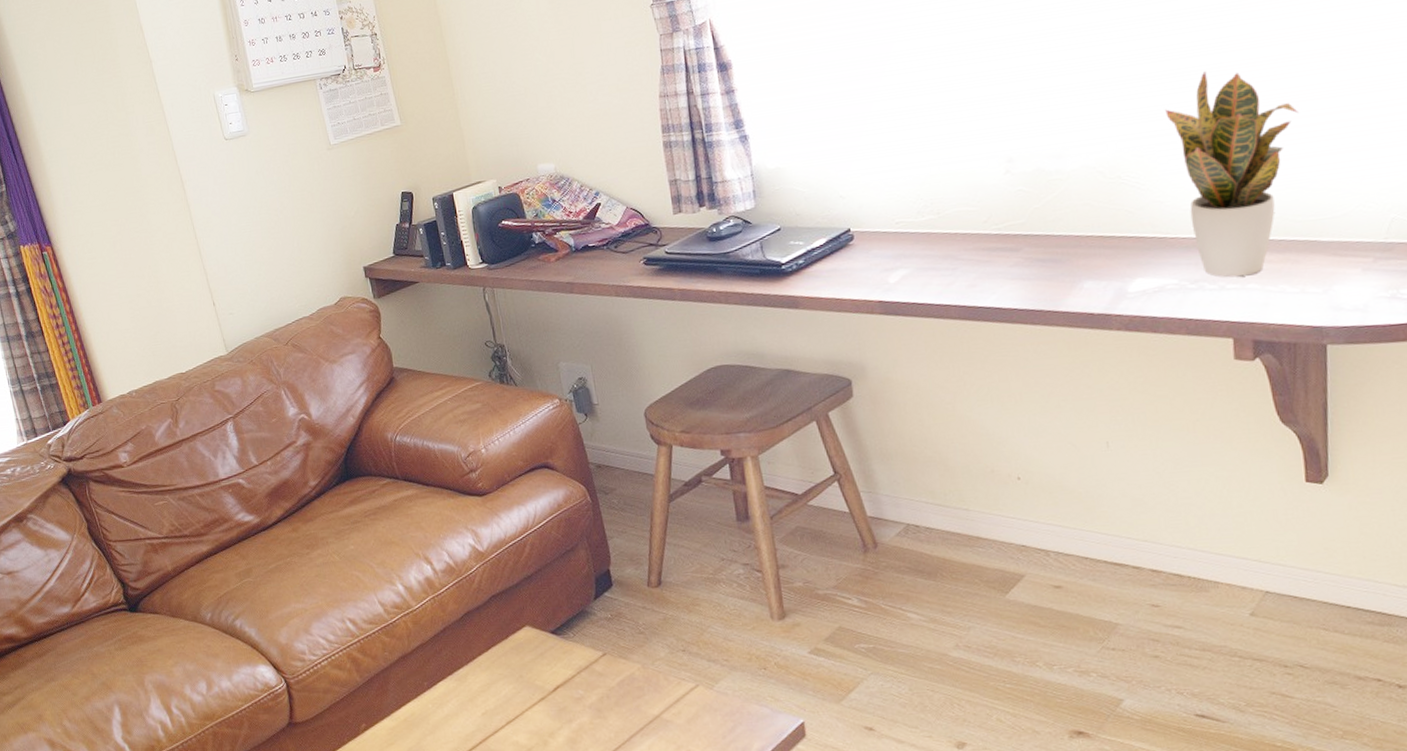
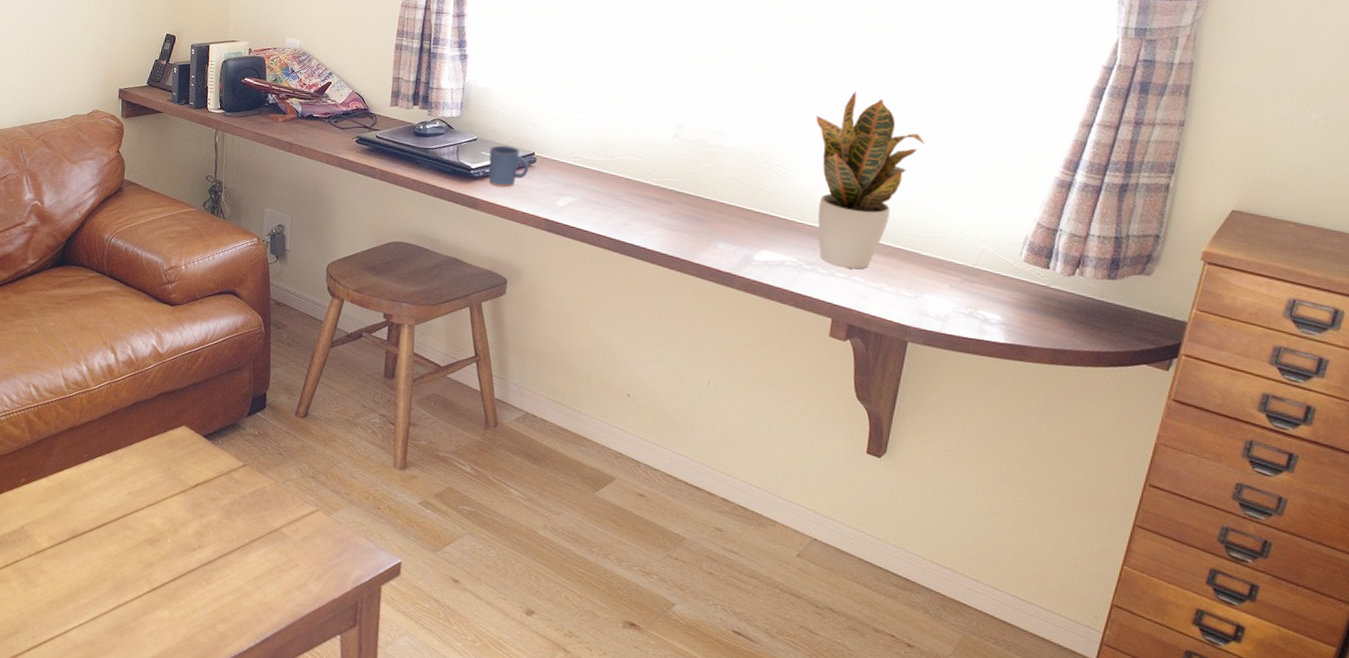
mug: none [797,227,847,277] -> present [488,145,529,187]

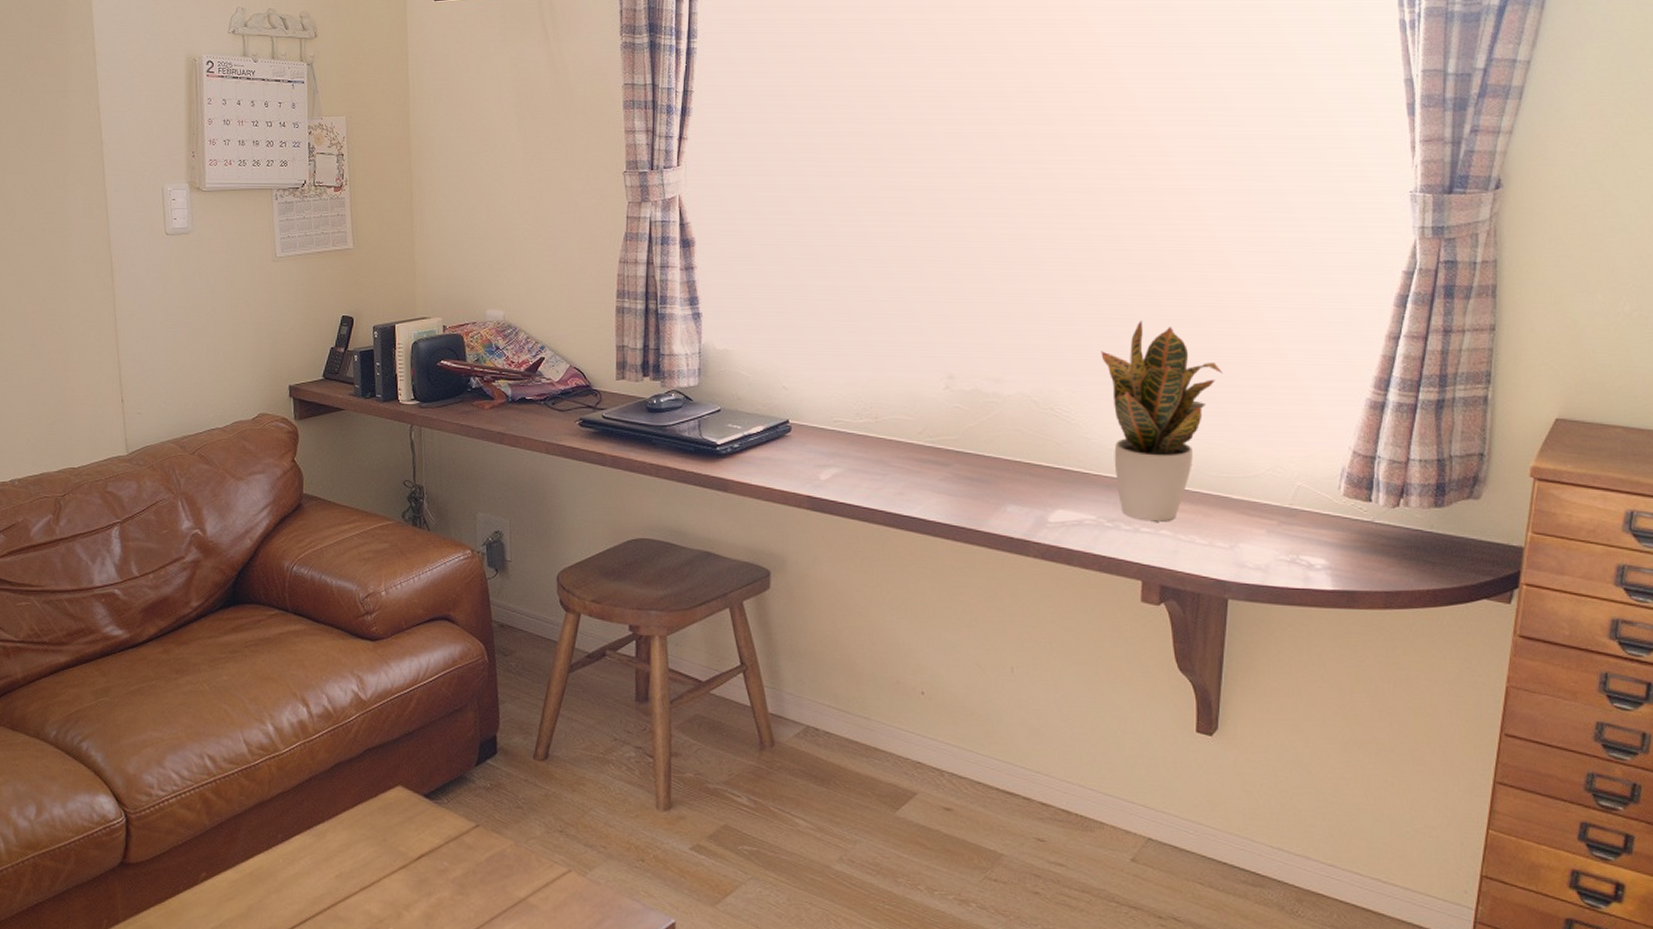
mug: present [488,145,529,187] -> none [736,415,783,464]

